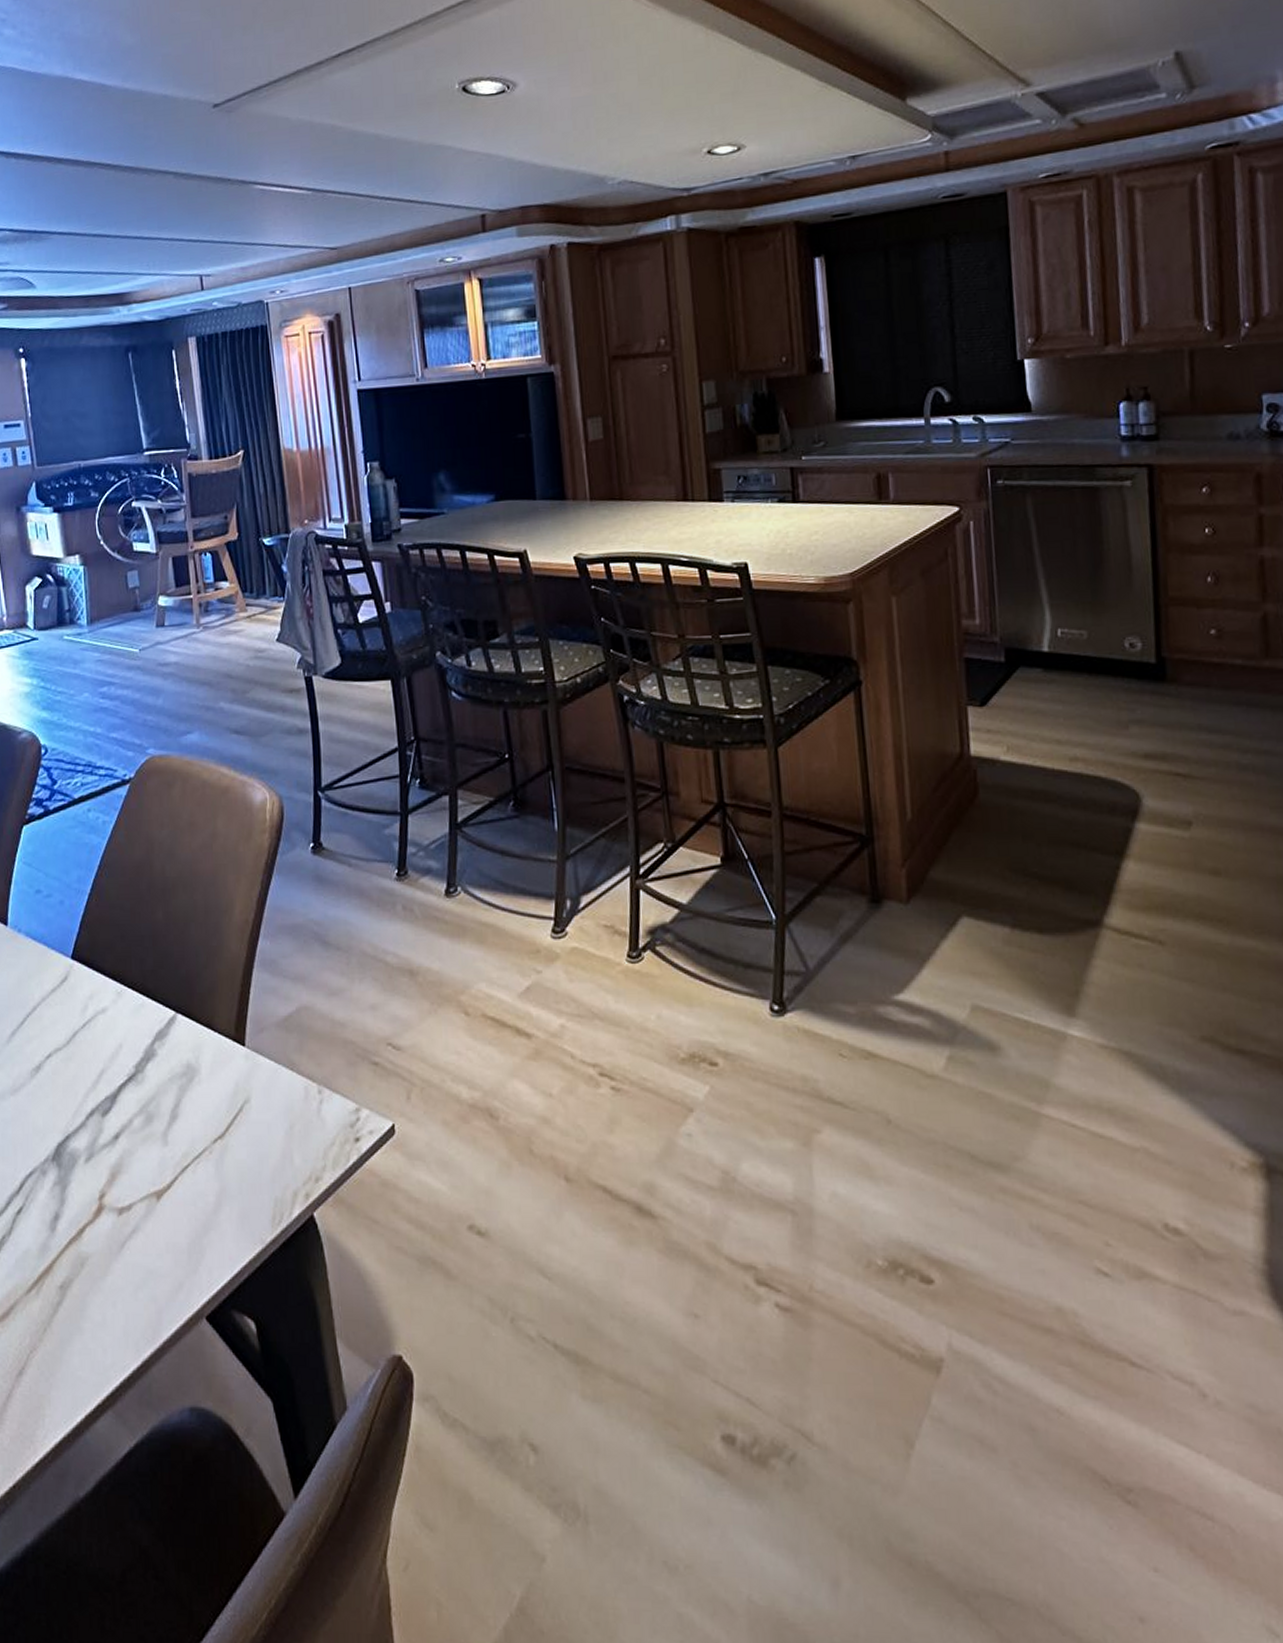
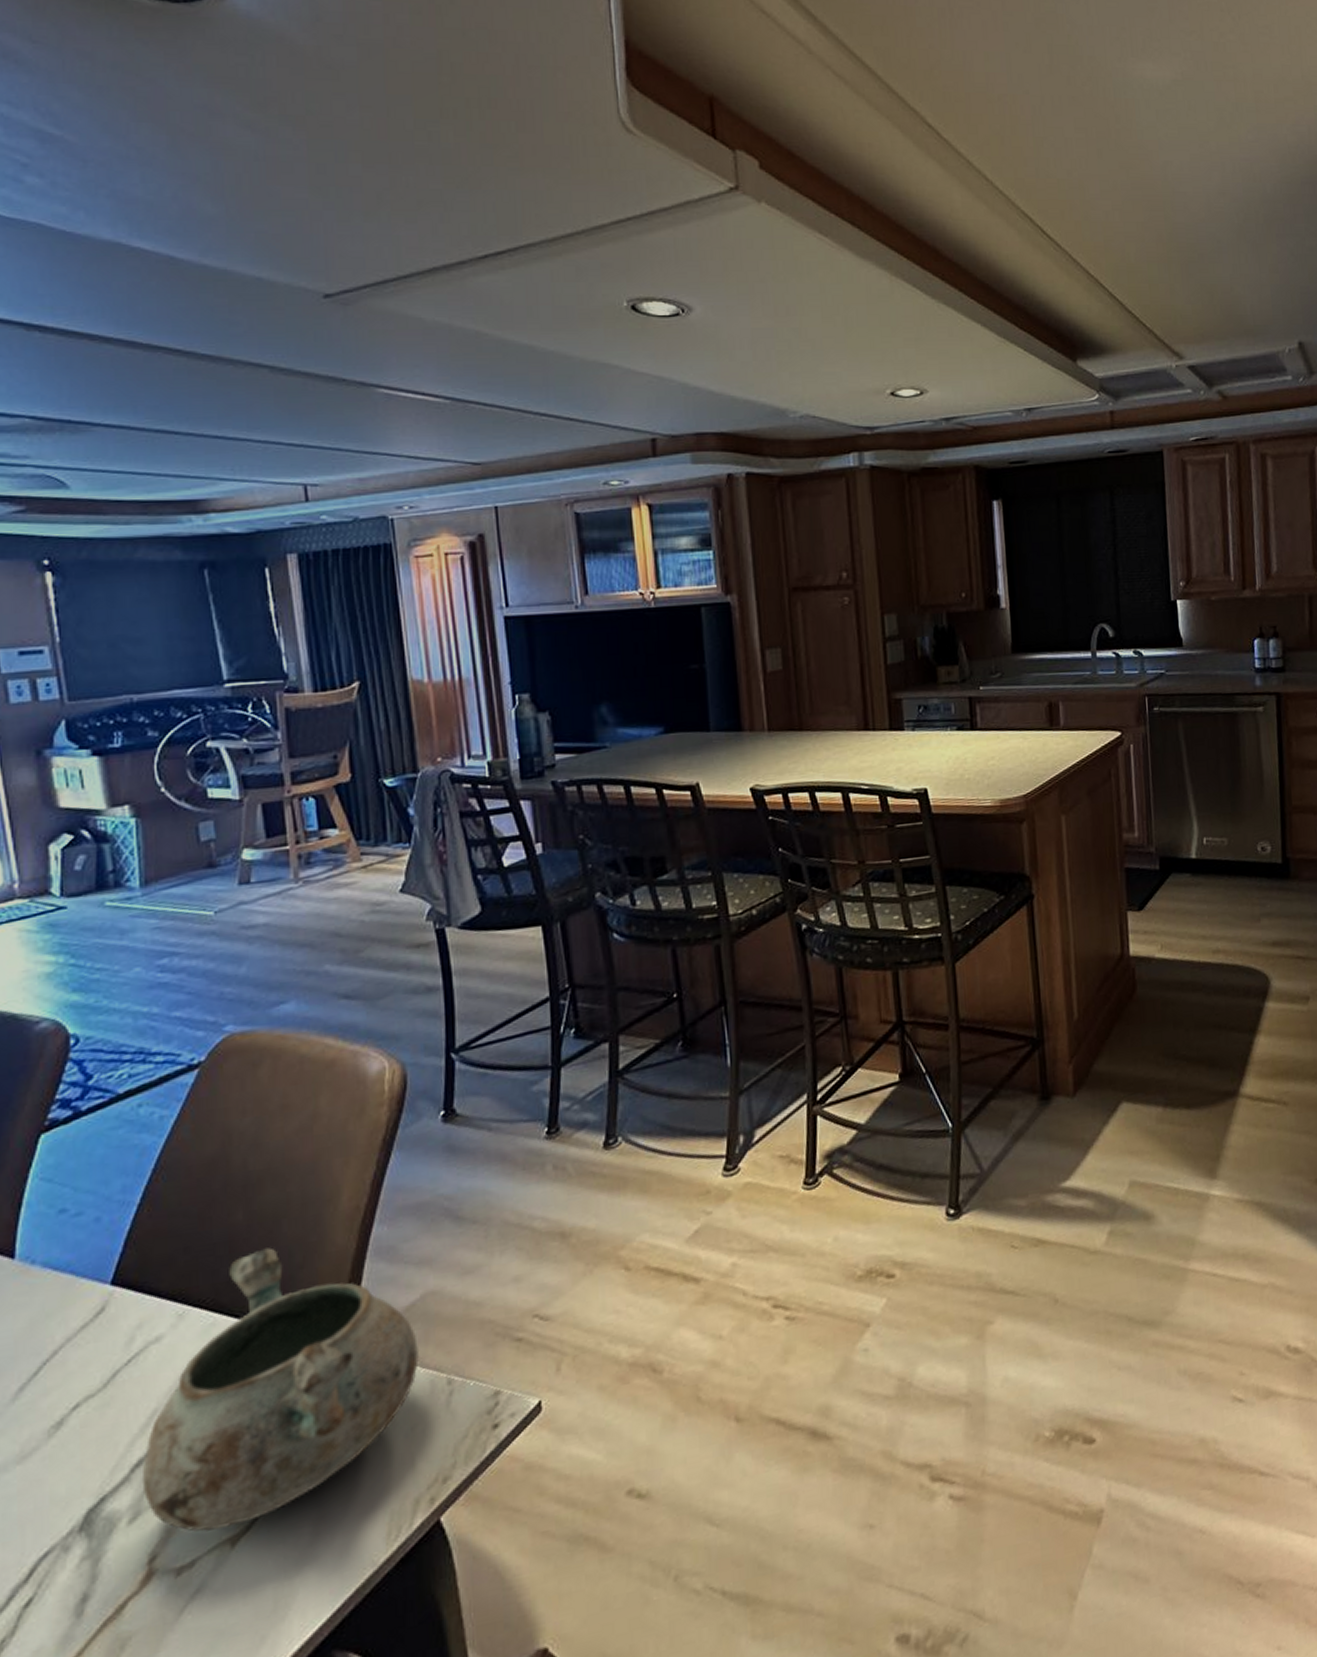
decorative bowl: none [94,946,295,1183] -> present [141,1247,419,1532]

